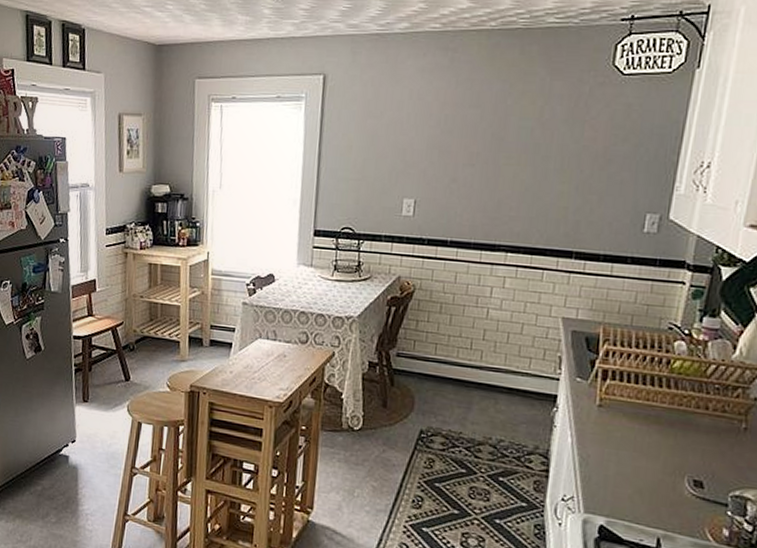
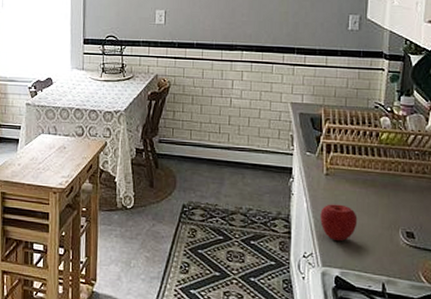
apple: none [586,440,634,486] -> present [320,204,358,242]

